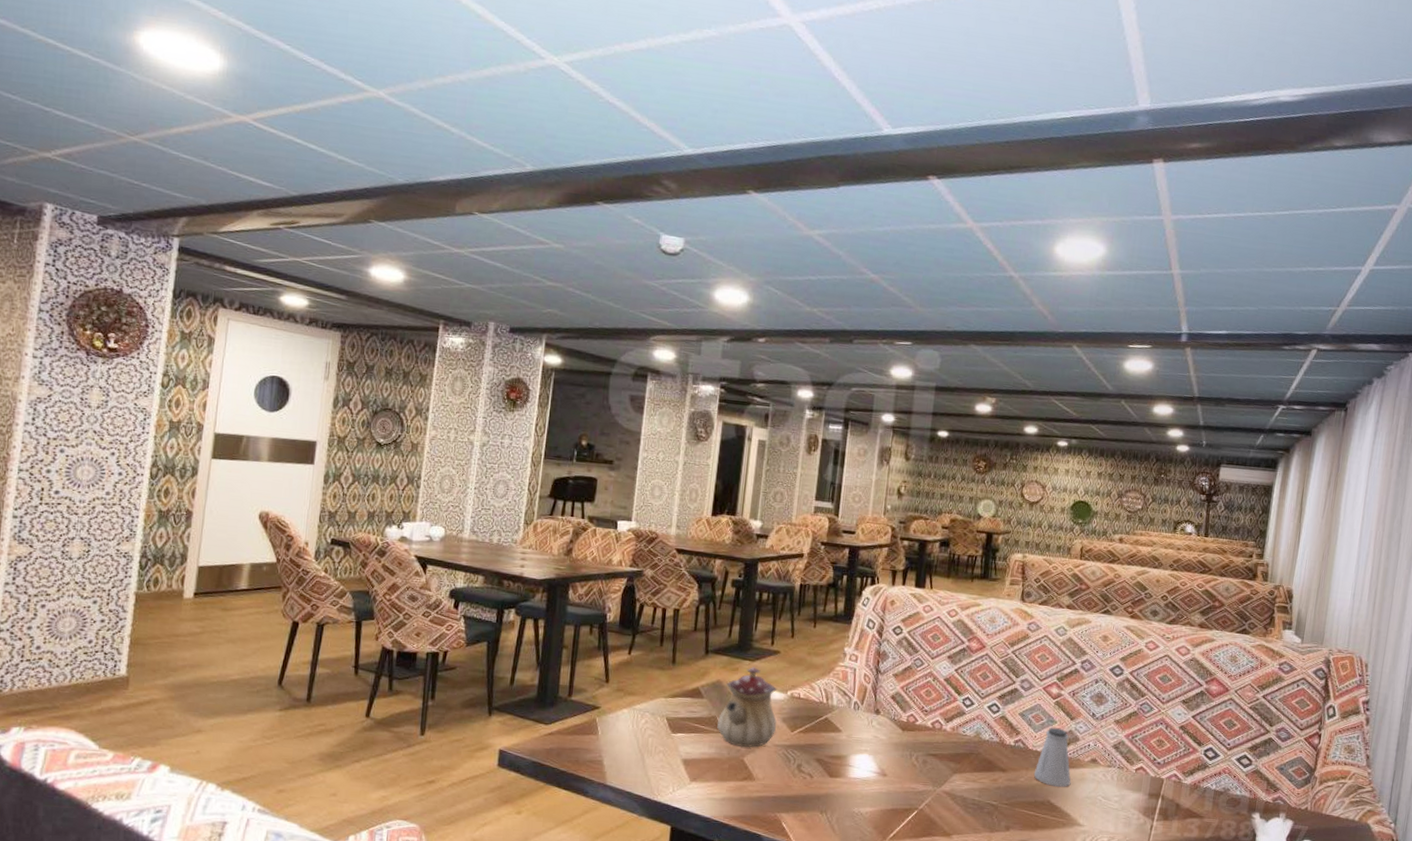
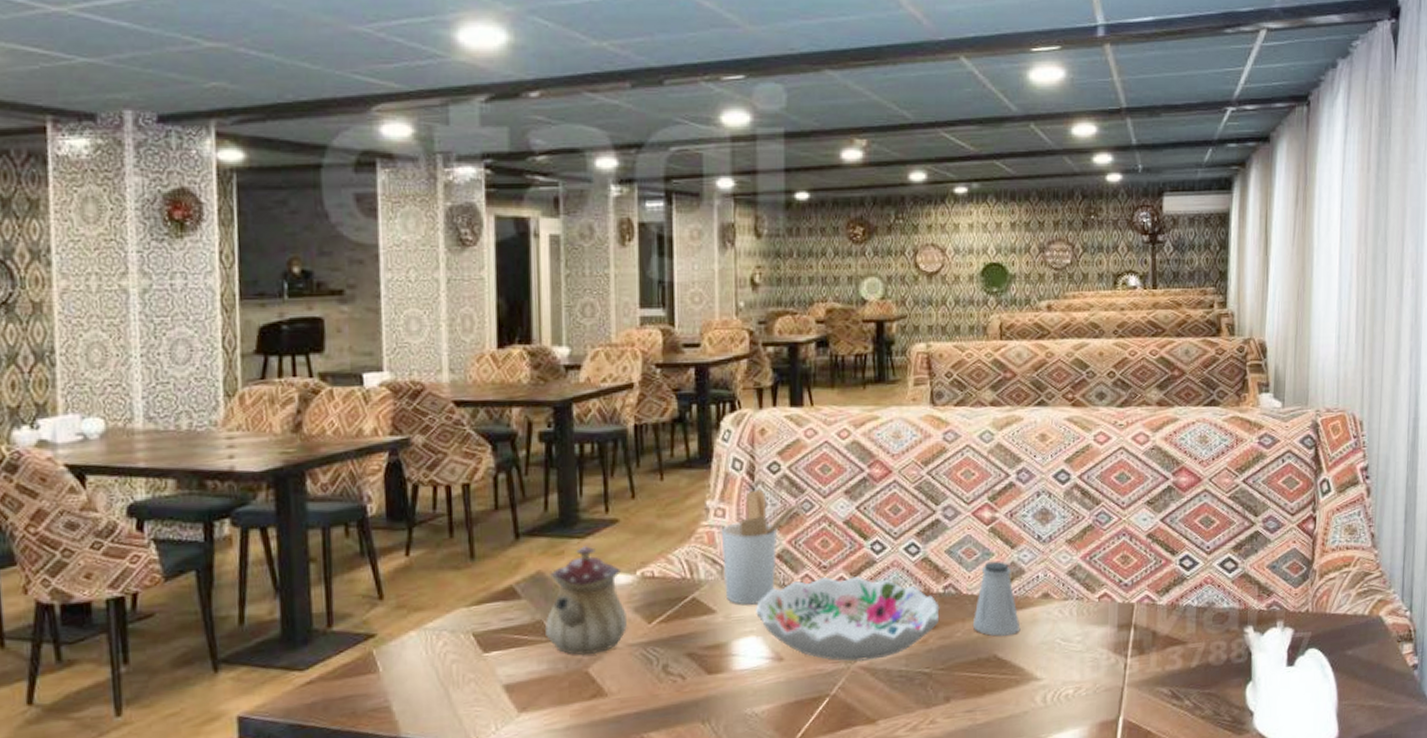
utensil holder: none [850,645,917,731] -> present [721,489,805,605]
decorative bowl: none [871,717,1010,788] -> present [756,576,940,662]

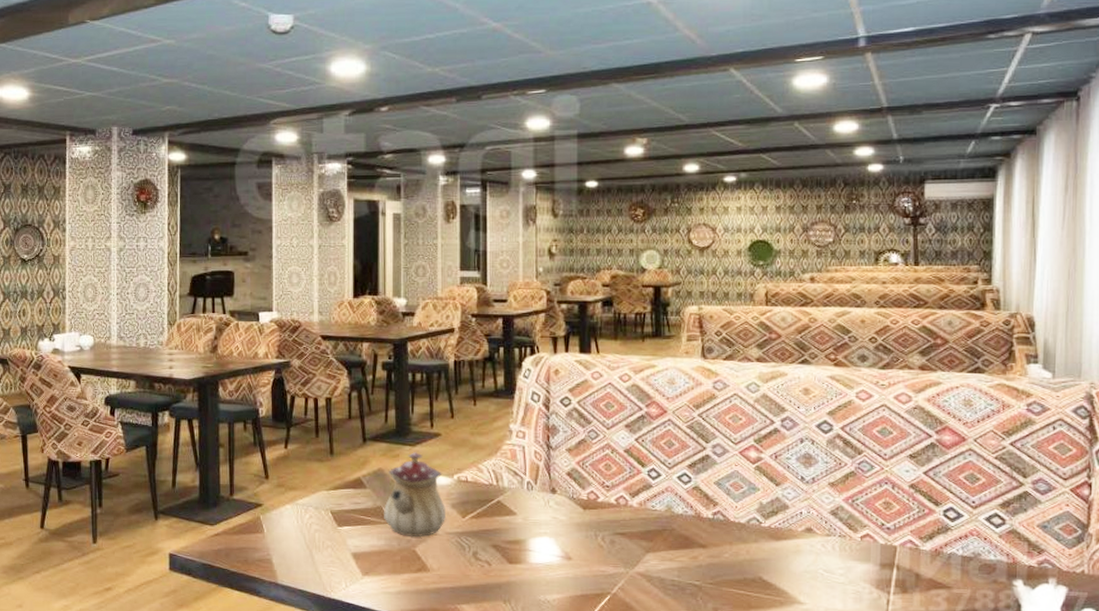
utensil holder: present [721,489,805,605] -> none [521,418,591,511]
decorative bowl: present [756,576,940,662] -> none [549,494,709,568]
saltshaker: present [972,561,1021,636] -> none [739,495,785,561]

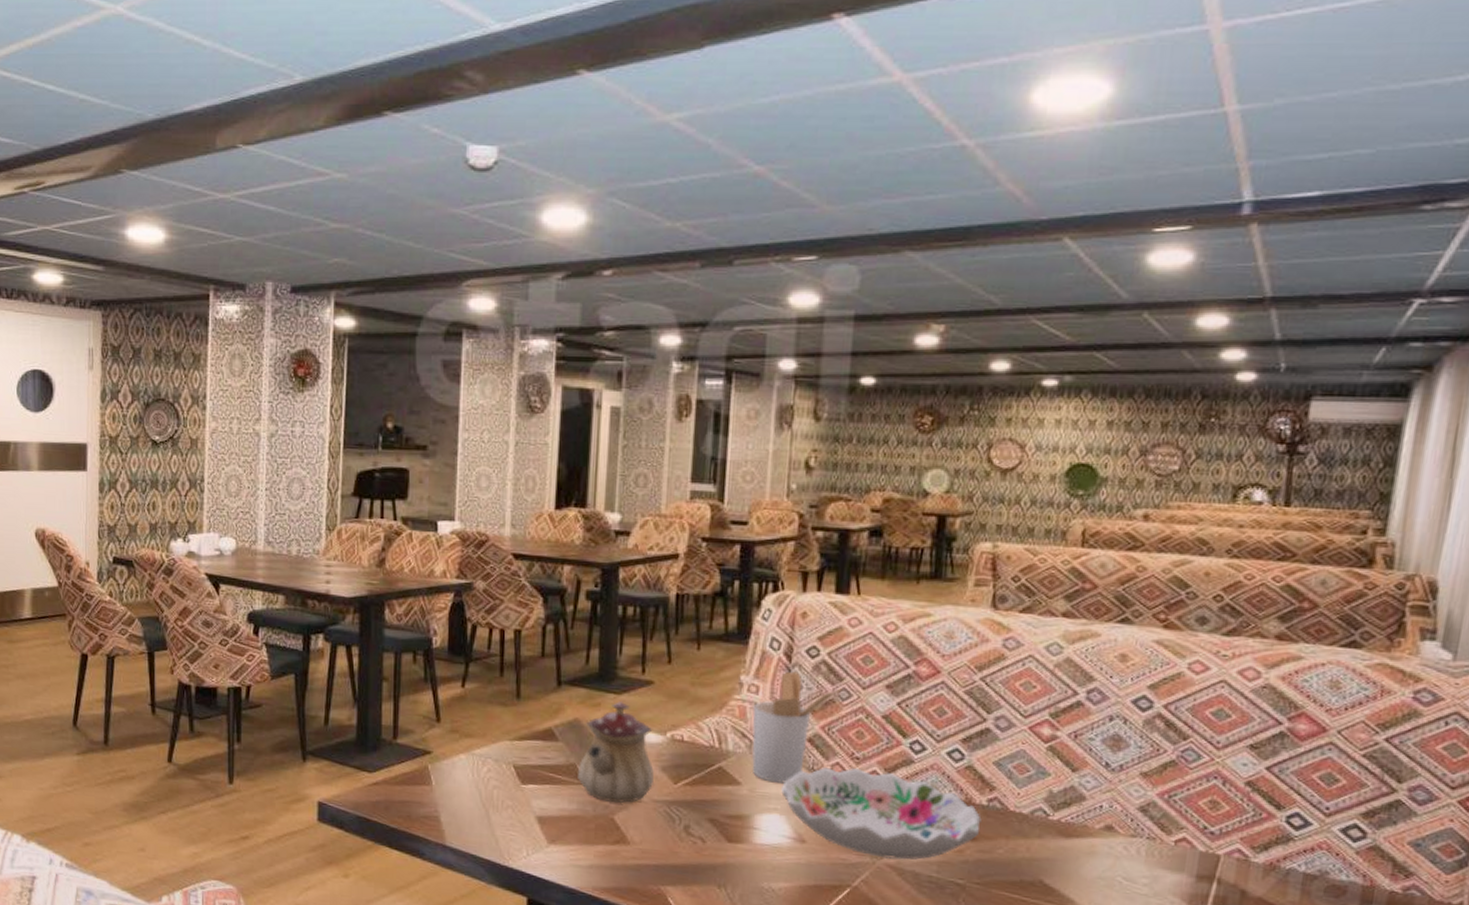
utensil holder: none [521,418,591,511] -> present [752,671,843,784]
decorative bowl: none [549,494,709,568] -> present [781,766,982,860]

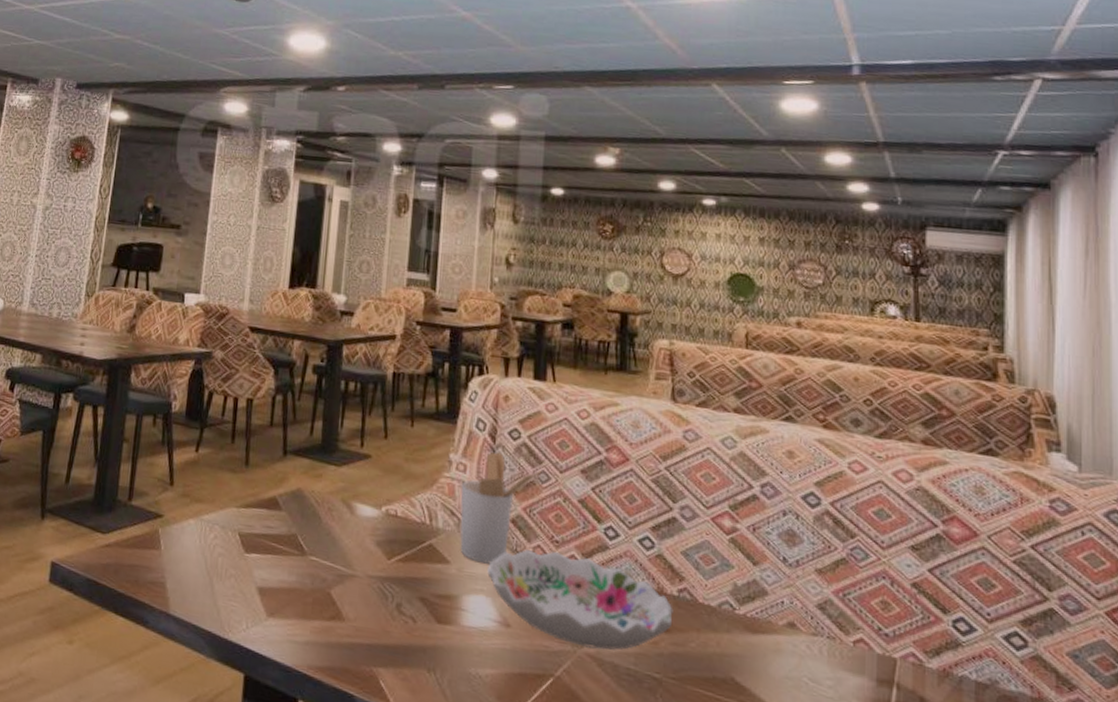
teapot: present [578,701,654,804] -> none [298,473,370,578]

